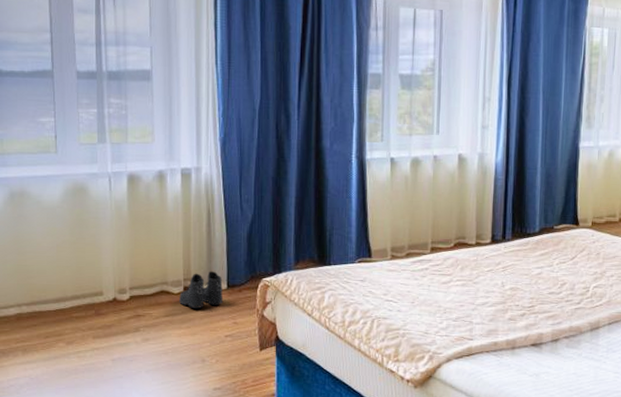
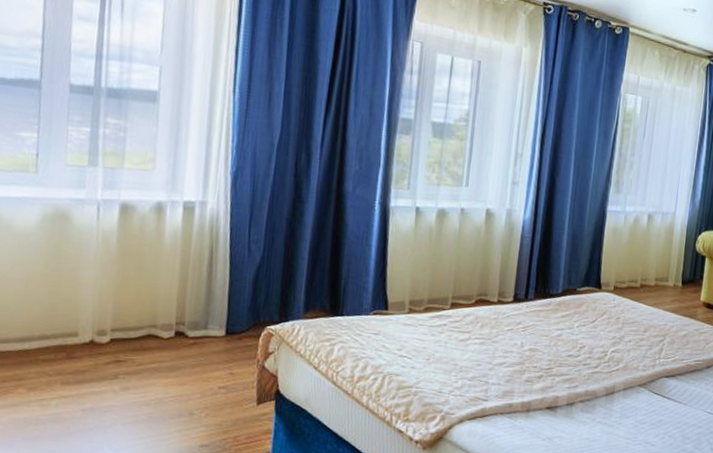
boots: present [179,271,223,308] -> none [168,315,221,356]

